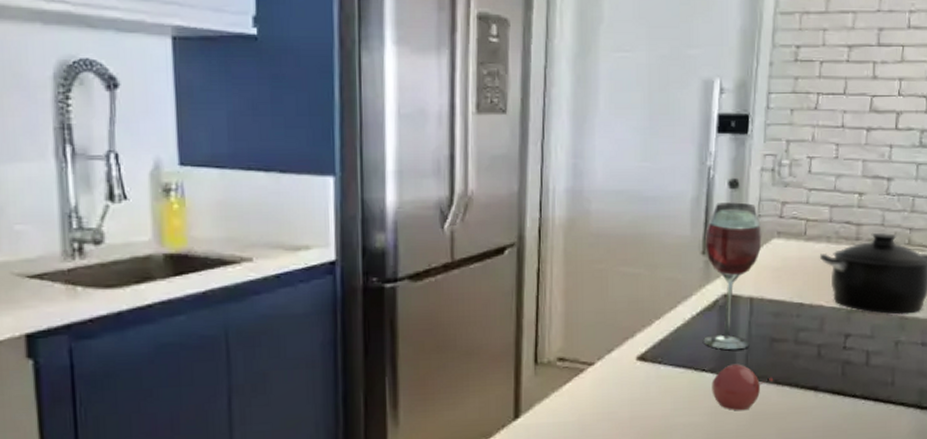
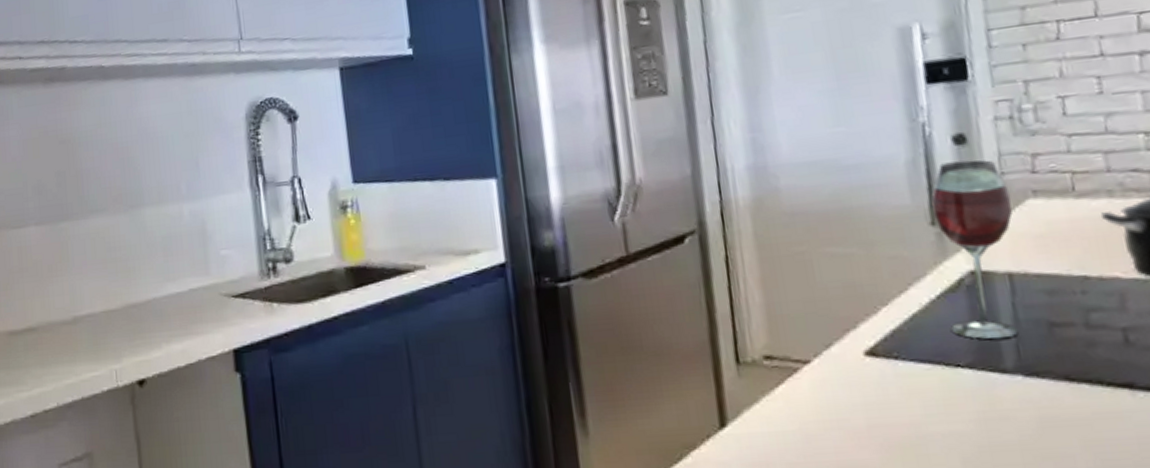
fruit: present [712,364,773,411] -> none [972,356,1062,417]

